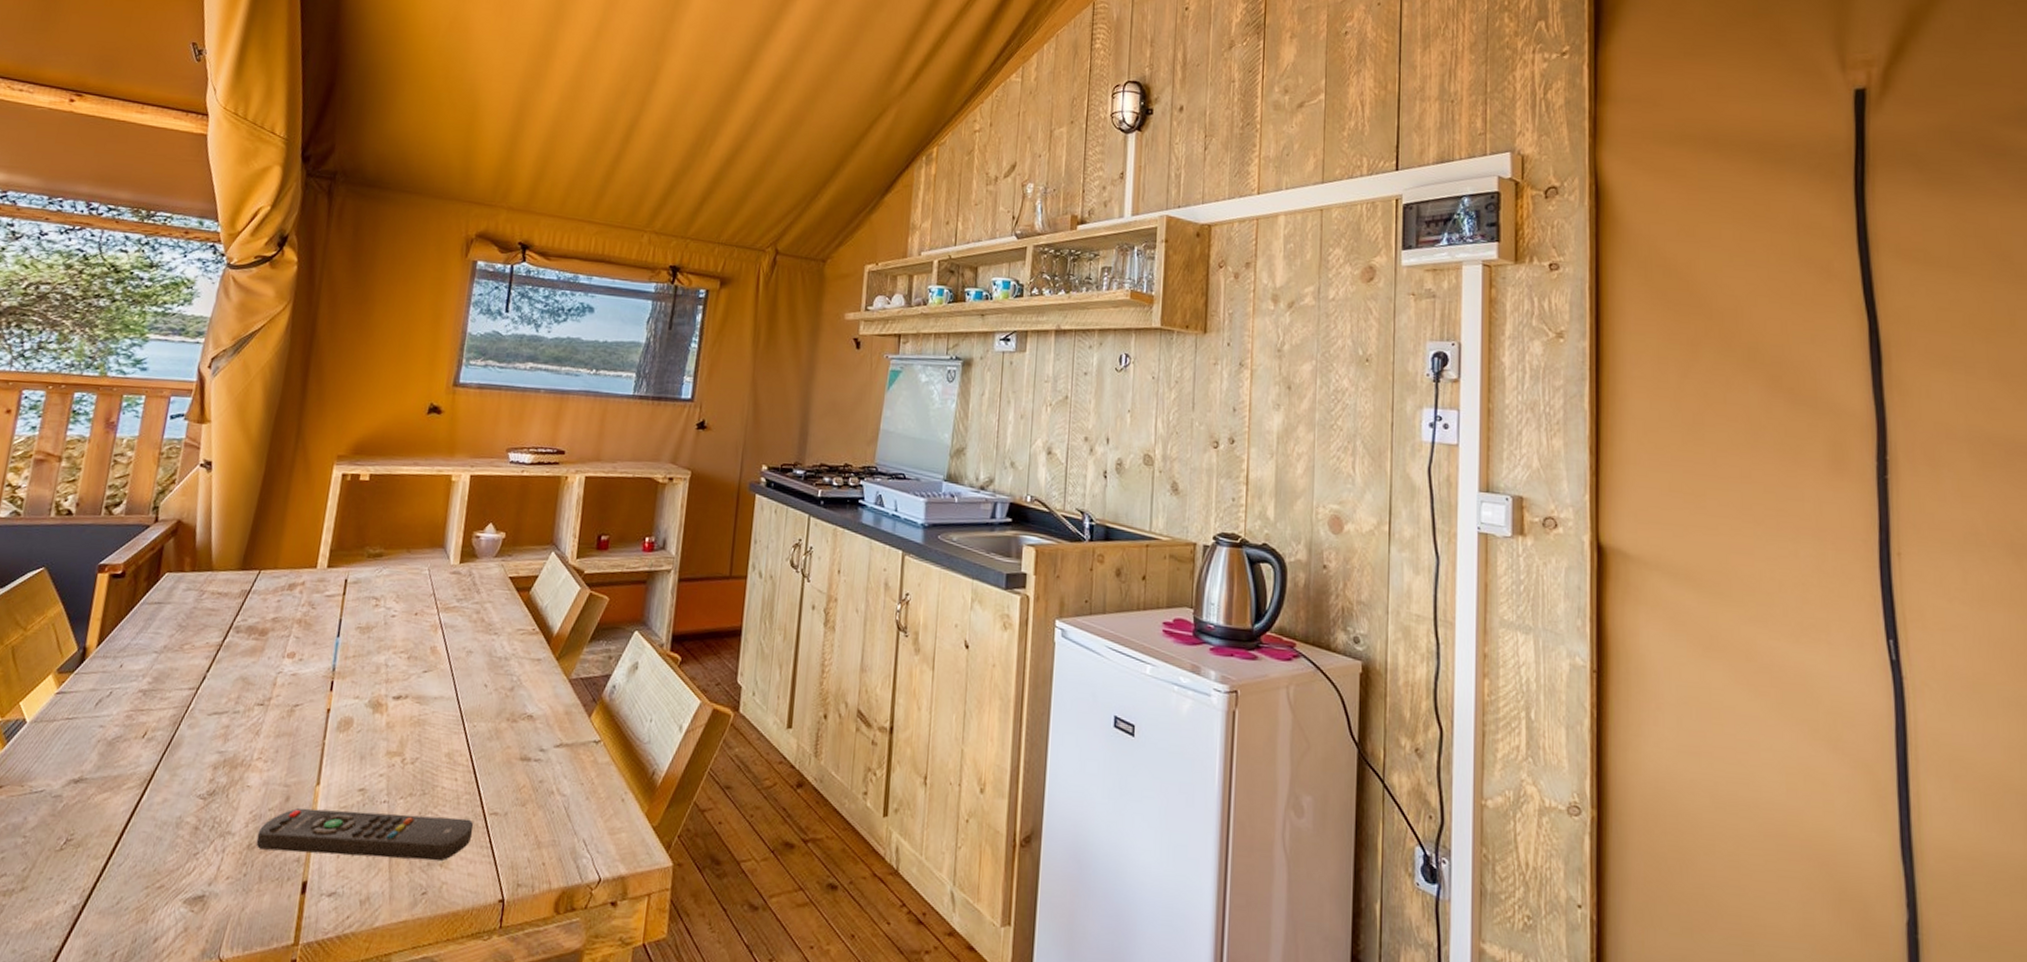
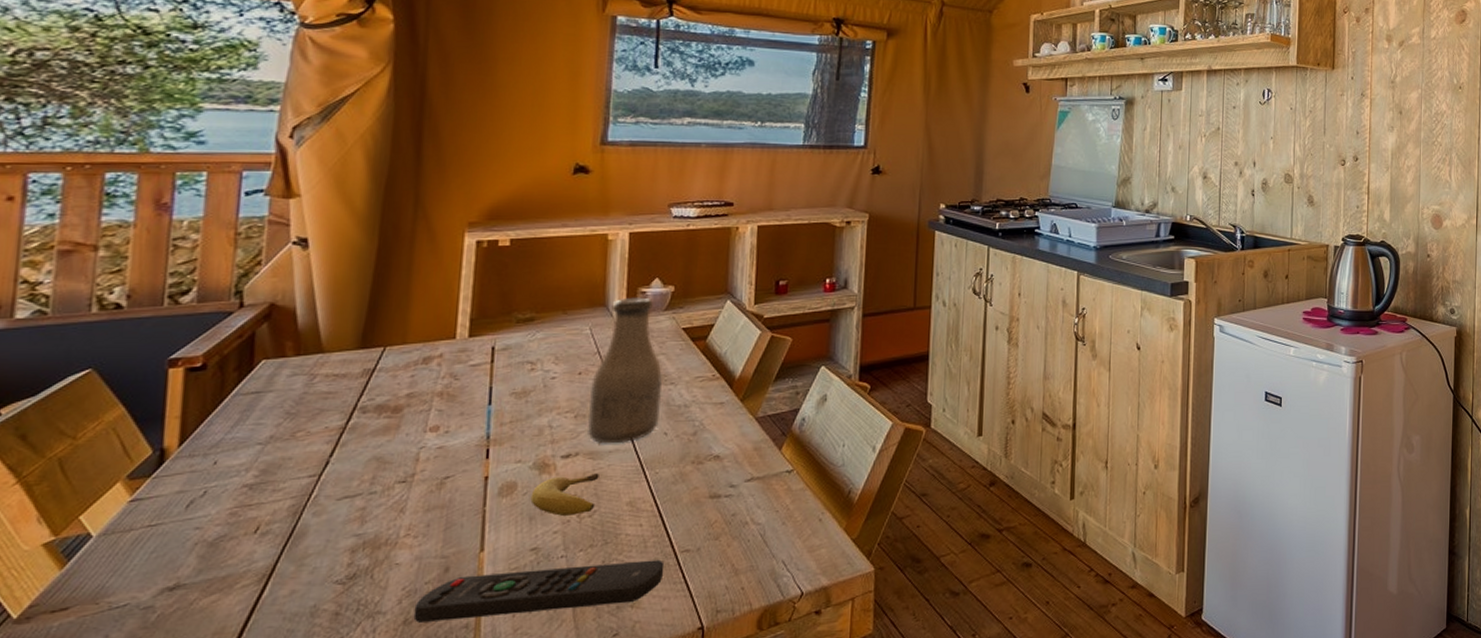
fruit: none [363,717,424,760] -> present [530,473,599,516]
bottle: none [417,541,488,691] -> present [587,297,663,444]

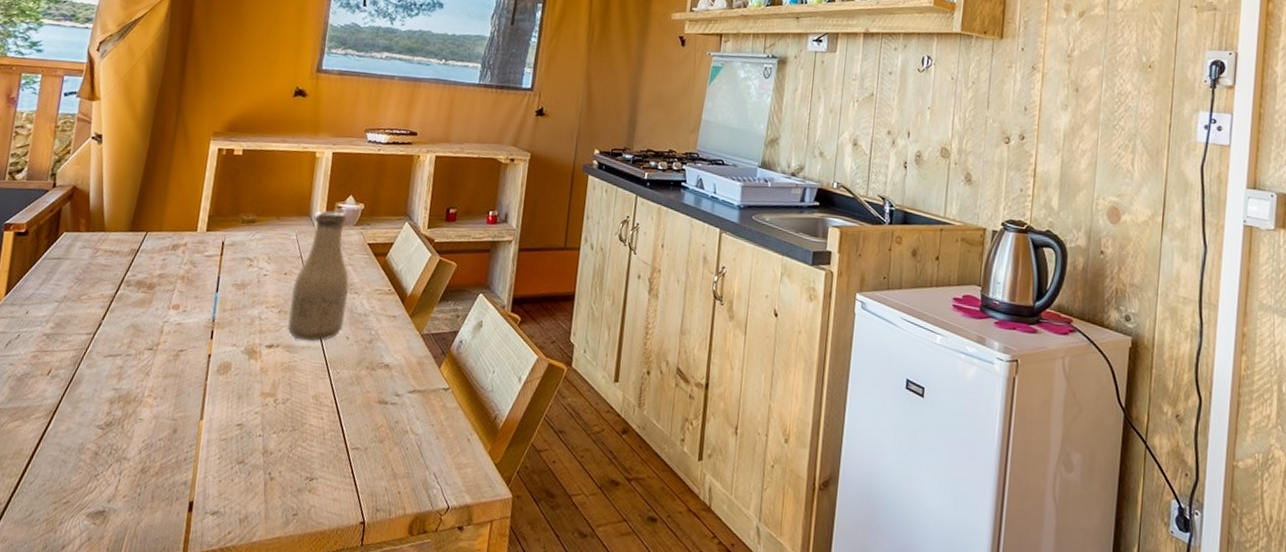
remote control: present [413,559,665,623] -> none [148,438,338,487]
fruit: present [530,473,599,516] -> none [240,363,294,400]

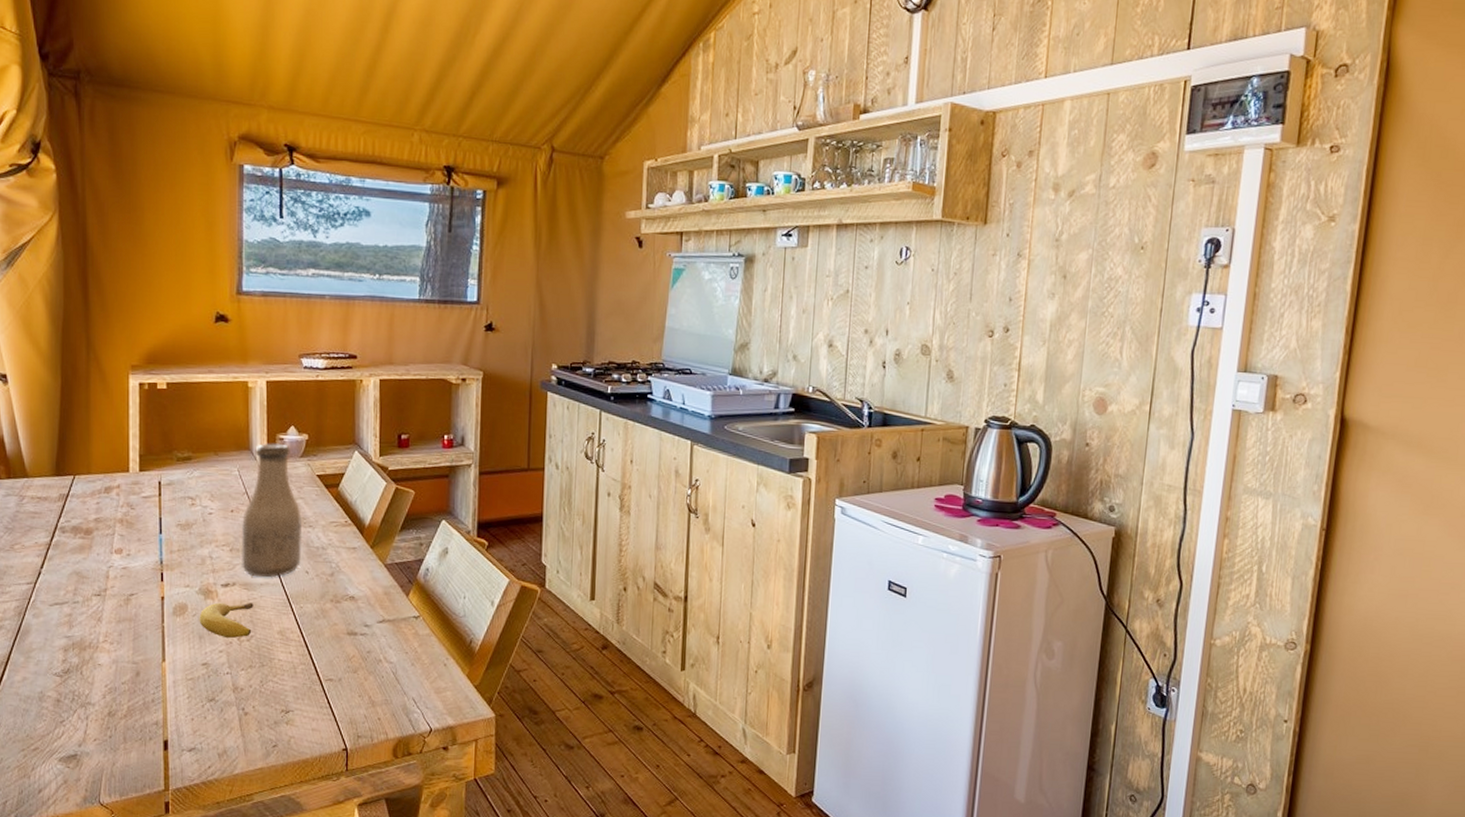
fruit: none [240,363,294,400] -> present [199,602,254,638]

